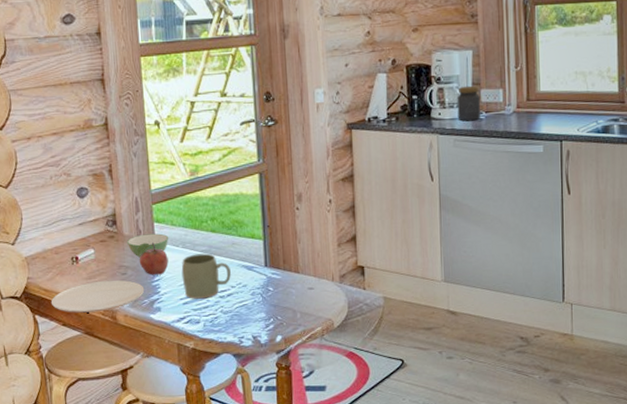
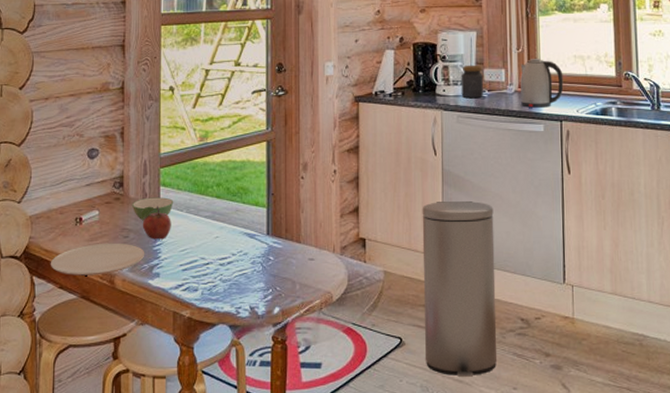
mug: present [181,253,232,299] -> none [183,219,234,266]
pedal bin: none [420,225,498,395] -> present [422,201,498,378]
kettle: none [518,75,564,129] -> present [520,58,564,109]

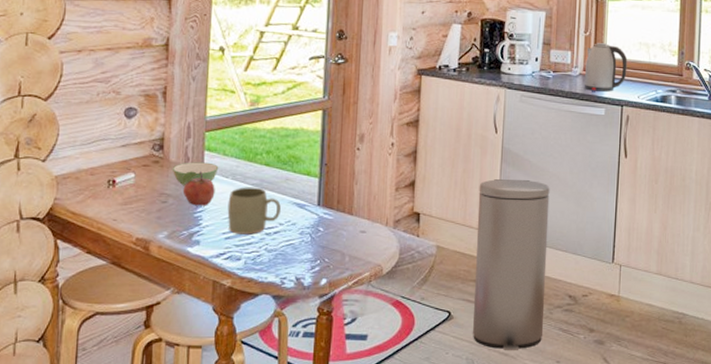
plate: present [50,242,145,276] -> none [77,207,185,241]
mug: none [183,219,234,266] -> present [227,187,282,235]
jar: present [461,64,484,99] -> none [526,44,550,79]

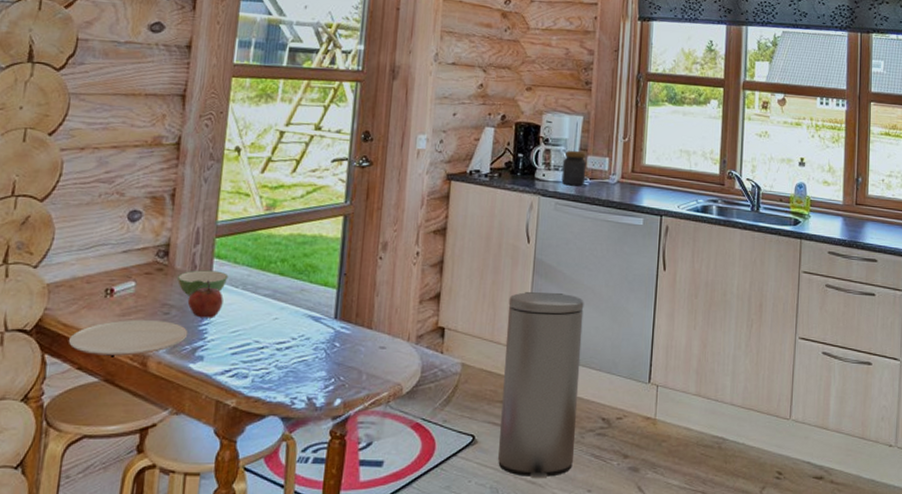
plate: none [77,207,185,241] -> present [68,319,189,356]
mug: present [227,187,282,235] -> none [235,297,295,350]
jar: none [526,44,550,79] -> present [561,150,587,186]
kettle: present [583,42,628,93] -> none [621,149,668,202]

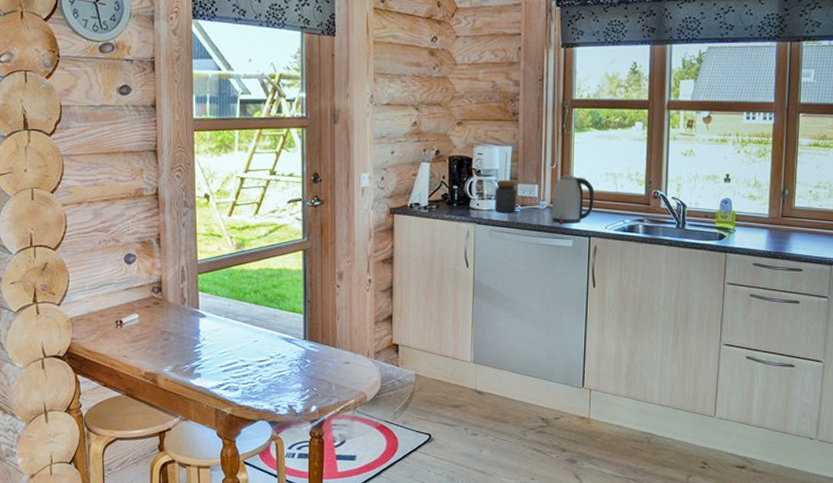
plate: present [68,319,189,356] -> none [93,344,186,375]
bowl: present [176,270,229,296] -> none [171,302,213,325]
fruit: present [185,280,224,319] -> none [179,310,211,342]
pedal bin: present [498,292,584,479] -> none [452,311,521,470]
kettle: none [621,149,668,202] -> present [551,174,595,225]

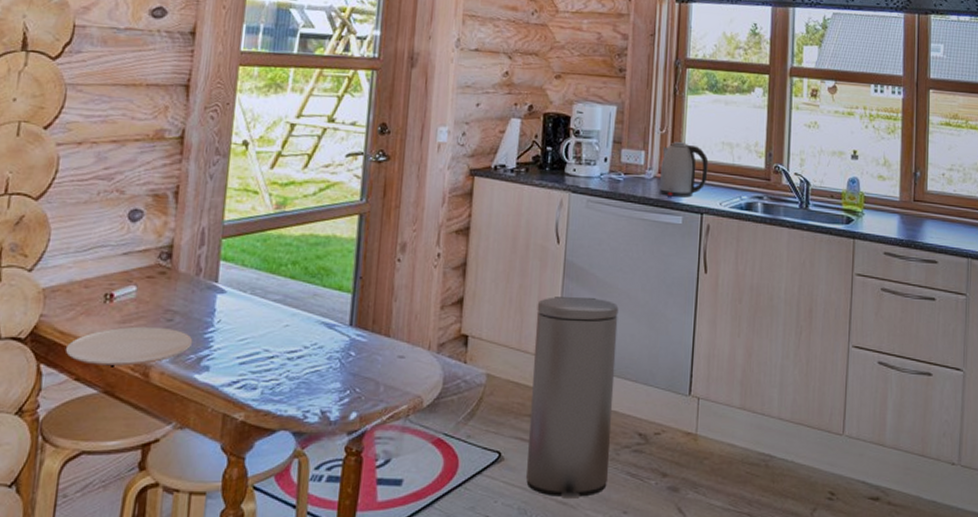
plate: none [93,344,186,375] -> present [65,326,193,366]
pedal bin: none [452,311,521,470] -> present [526,297,619,500]
jar: present [494,179,517,213] -> none [593,142,621,182]

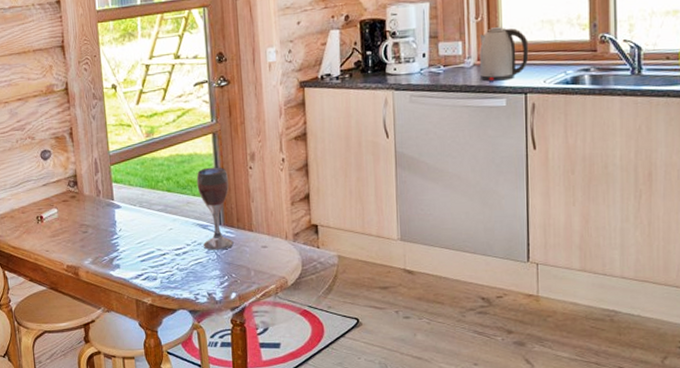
plate: present [65,326,193,366] -> none [18,238,105,269]
cup: none [325,254,371,357] -> present [196,167,234,251]
pedal bin: present [526,297,619,500] -> none [375,183,457,355]

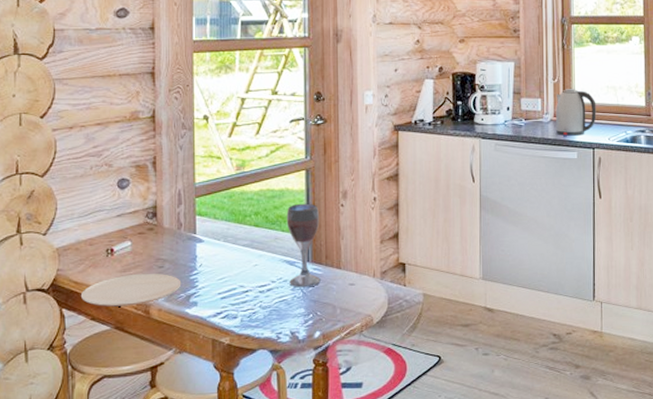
plate: none [18,238,105,269] -> present [80,273,182,307]

